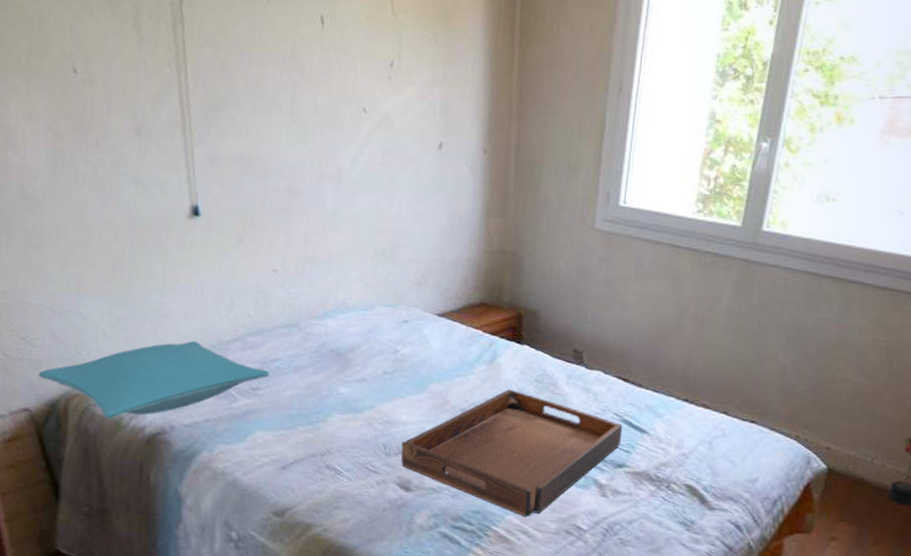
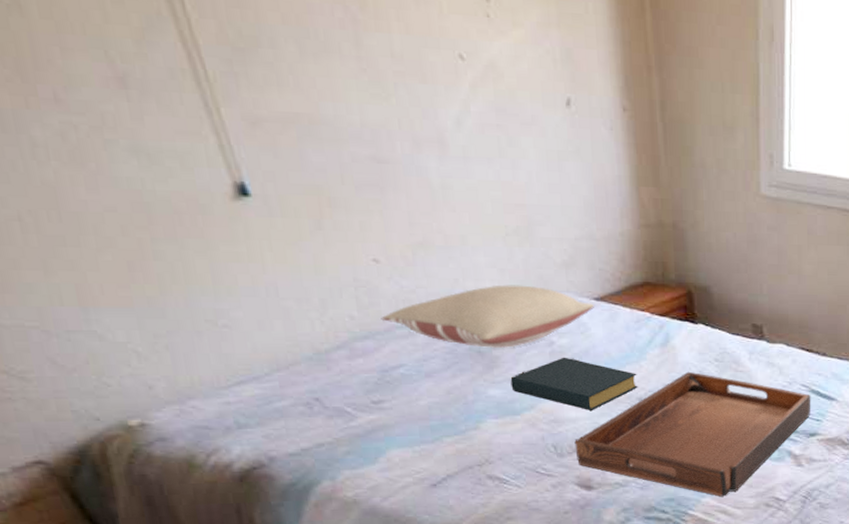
pillow: present [38,340,270,420] -> none [45,353,394,460]
pillow: none [270,297,436,352] -> present [381,285,594,348]
hardback book: none [358,364,464,416] -> present [510,357,638,410]

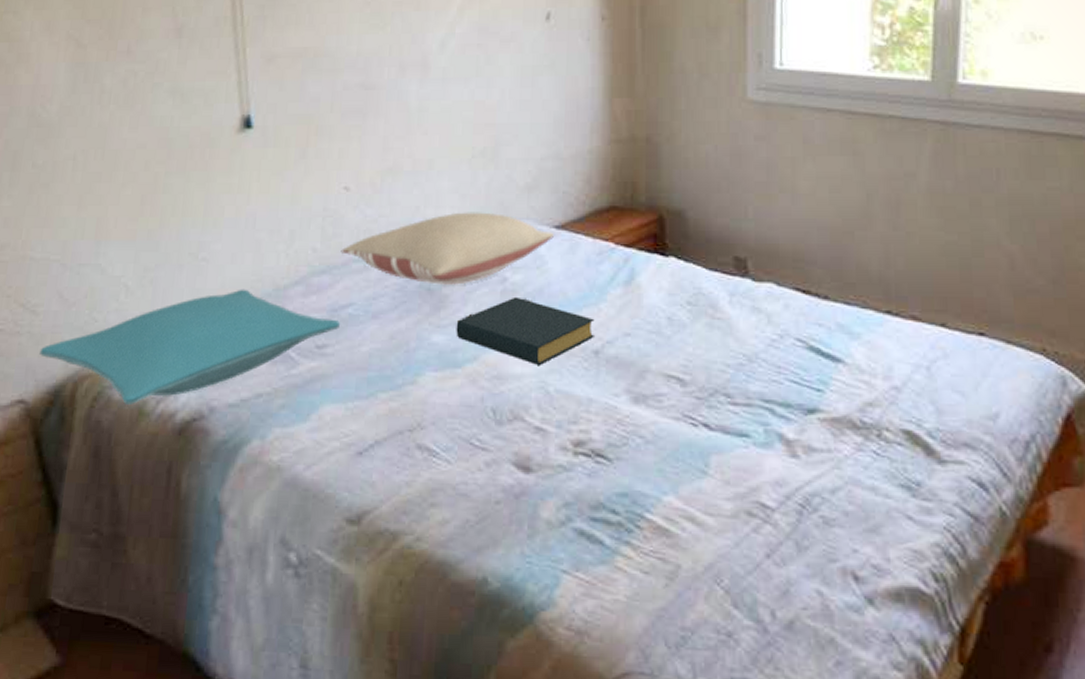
pillow: none [45,353,394,460] -> present [39,289,341,406]
serving tray: present [574,371,811,497] -> none [516,317,810,496]

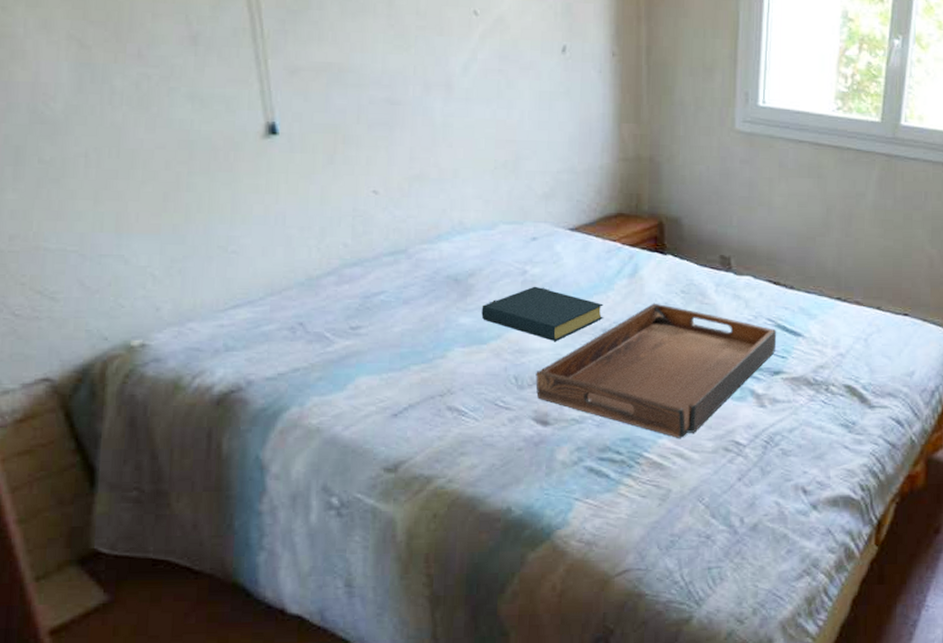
pillow: present [39,289,341,406] -> none [62,278,374,381]
pillow: present [340,212,554,285] -> none [371,215,569,276]
serving tray: none [516,317,810,496] -> present [535,303,777,438]

